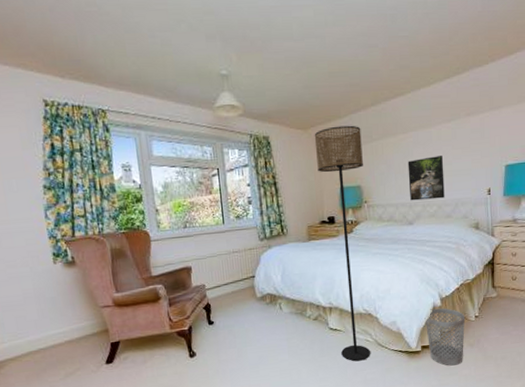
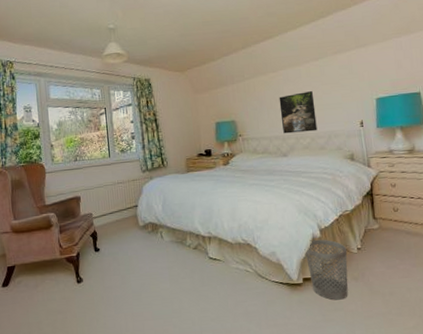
floor lamp: present [314,125,370,362] -> none [190,66,251,292]

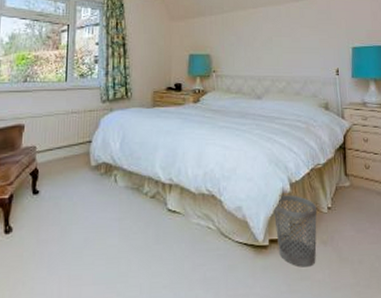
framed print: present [279,91,318,134] -> none [257,32,294,75]

